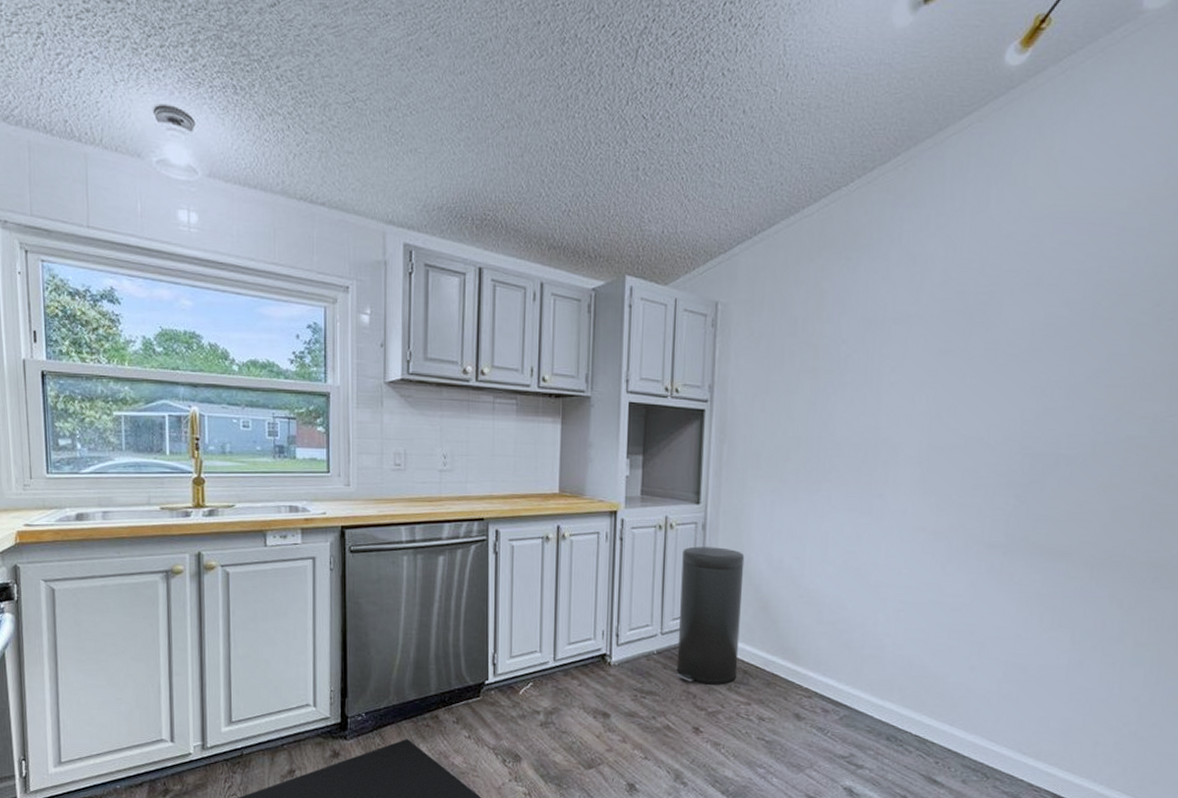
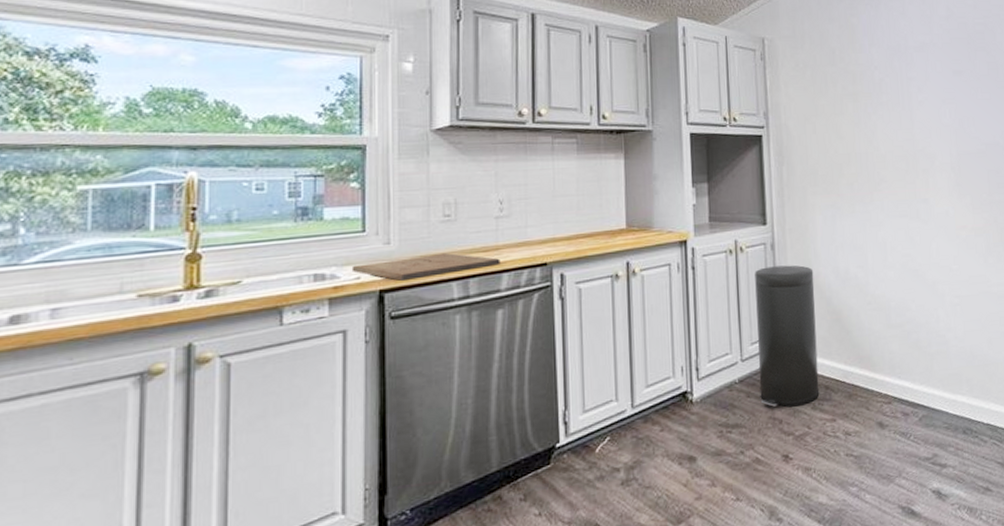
cutting board: none [319,498,443,520] -> present [351,252,501,281]

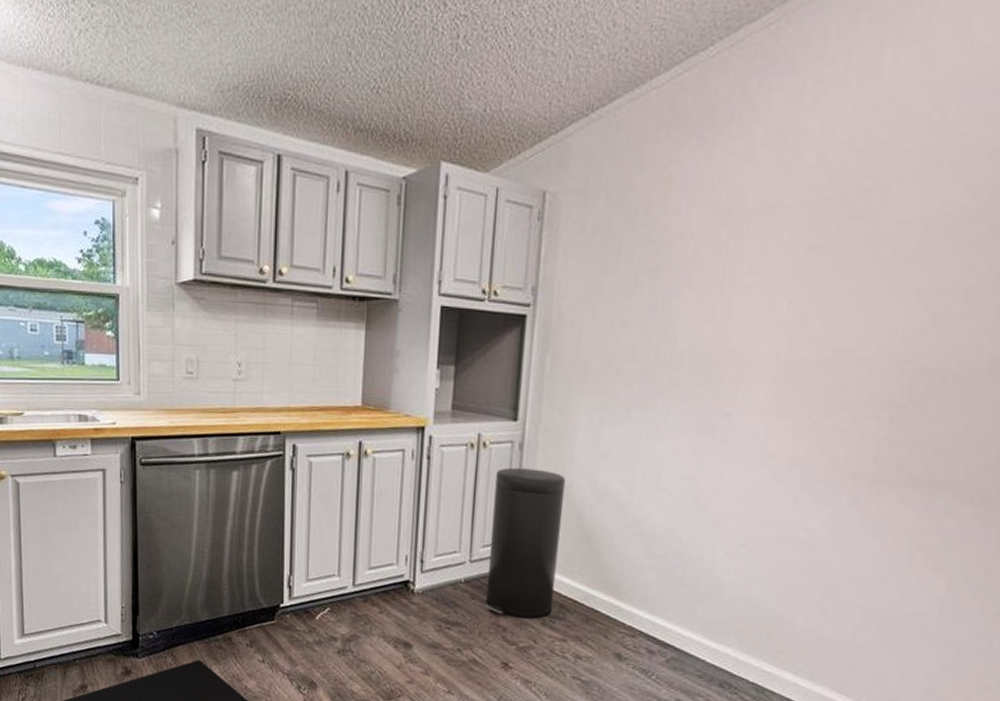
cutting board: present [351,252,501,281] -> none [108,409,237,431]

